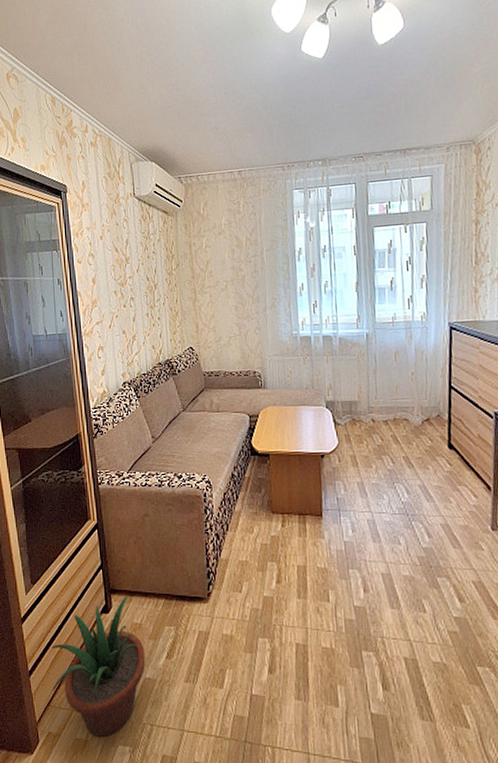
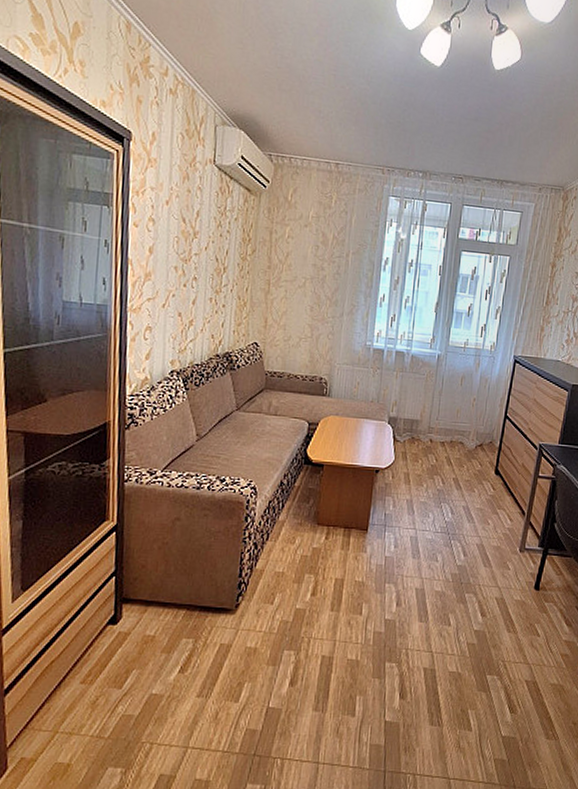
potted plant: present [51,595,146,738] -> none [33,605,155,761]

